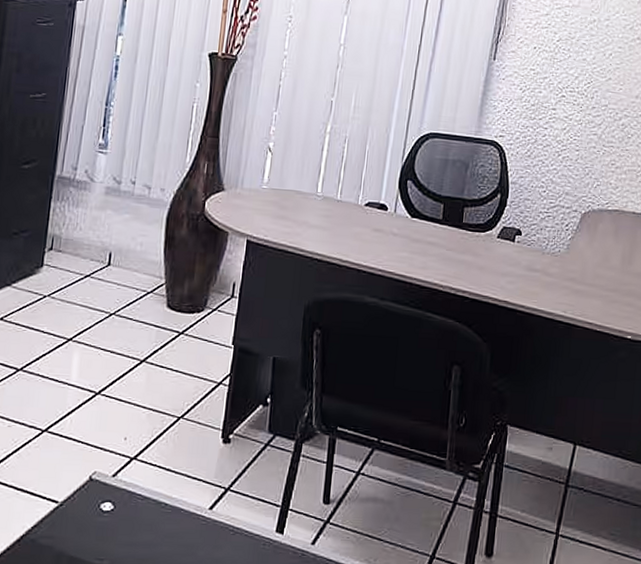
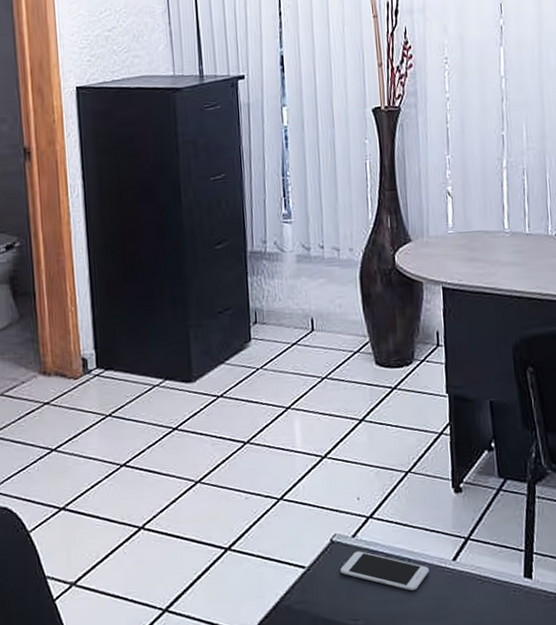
smartphone: none [94,491,185,536] -> present [340,551,430,591]

